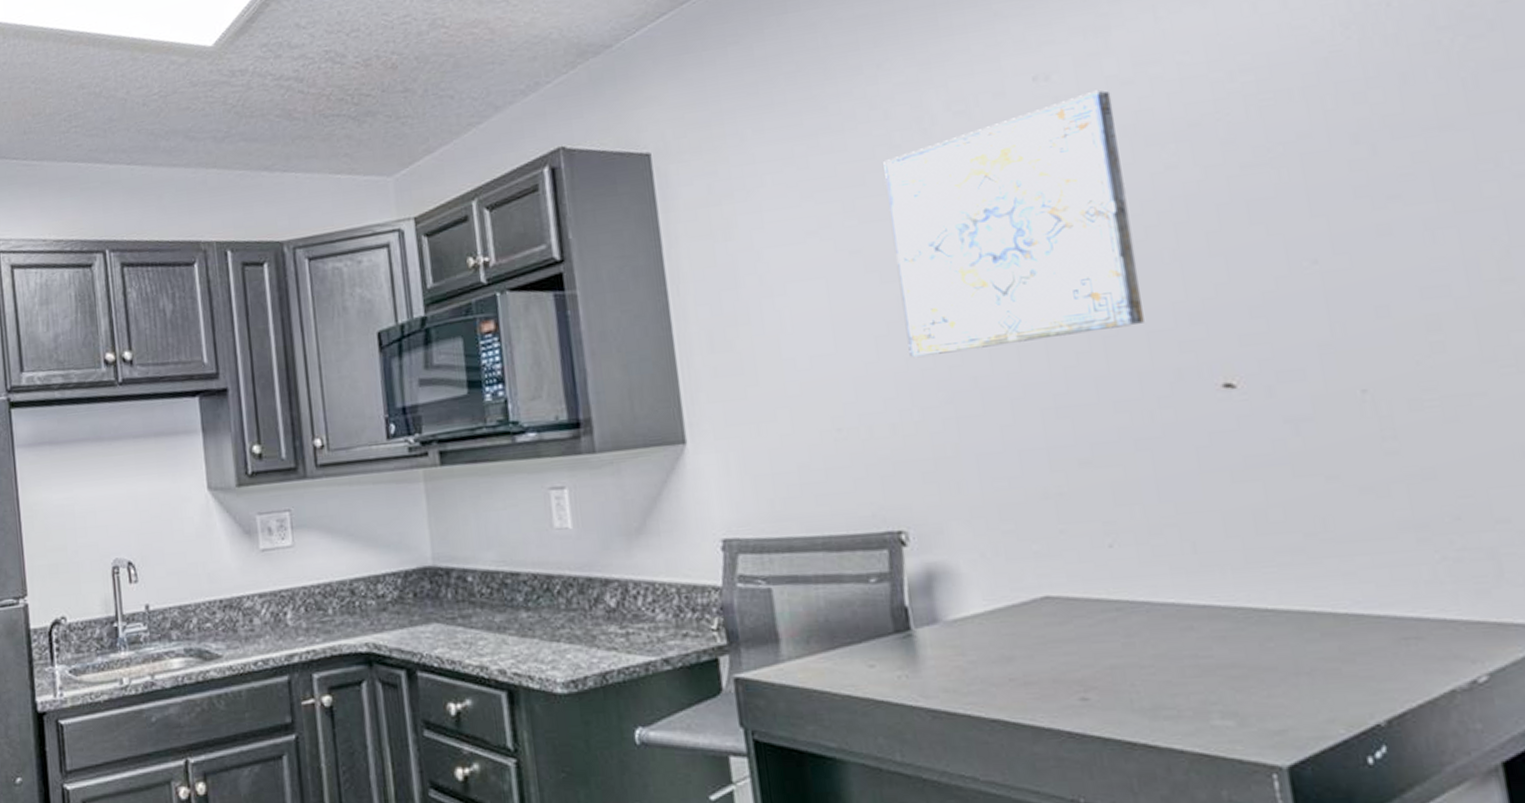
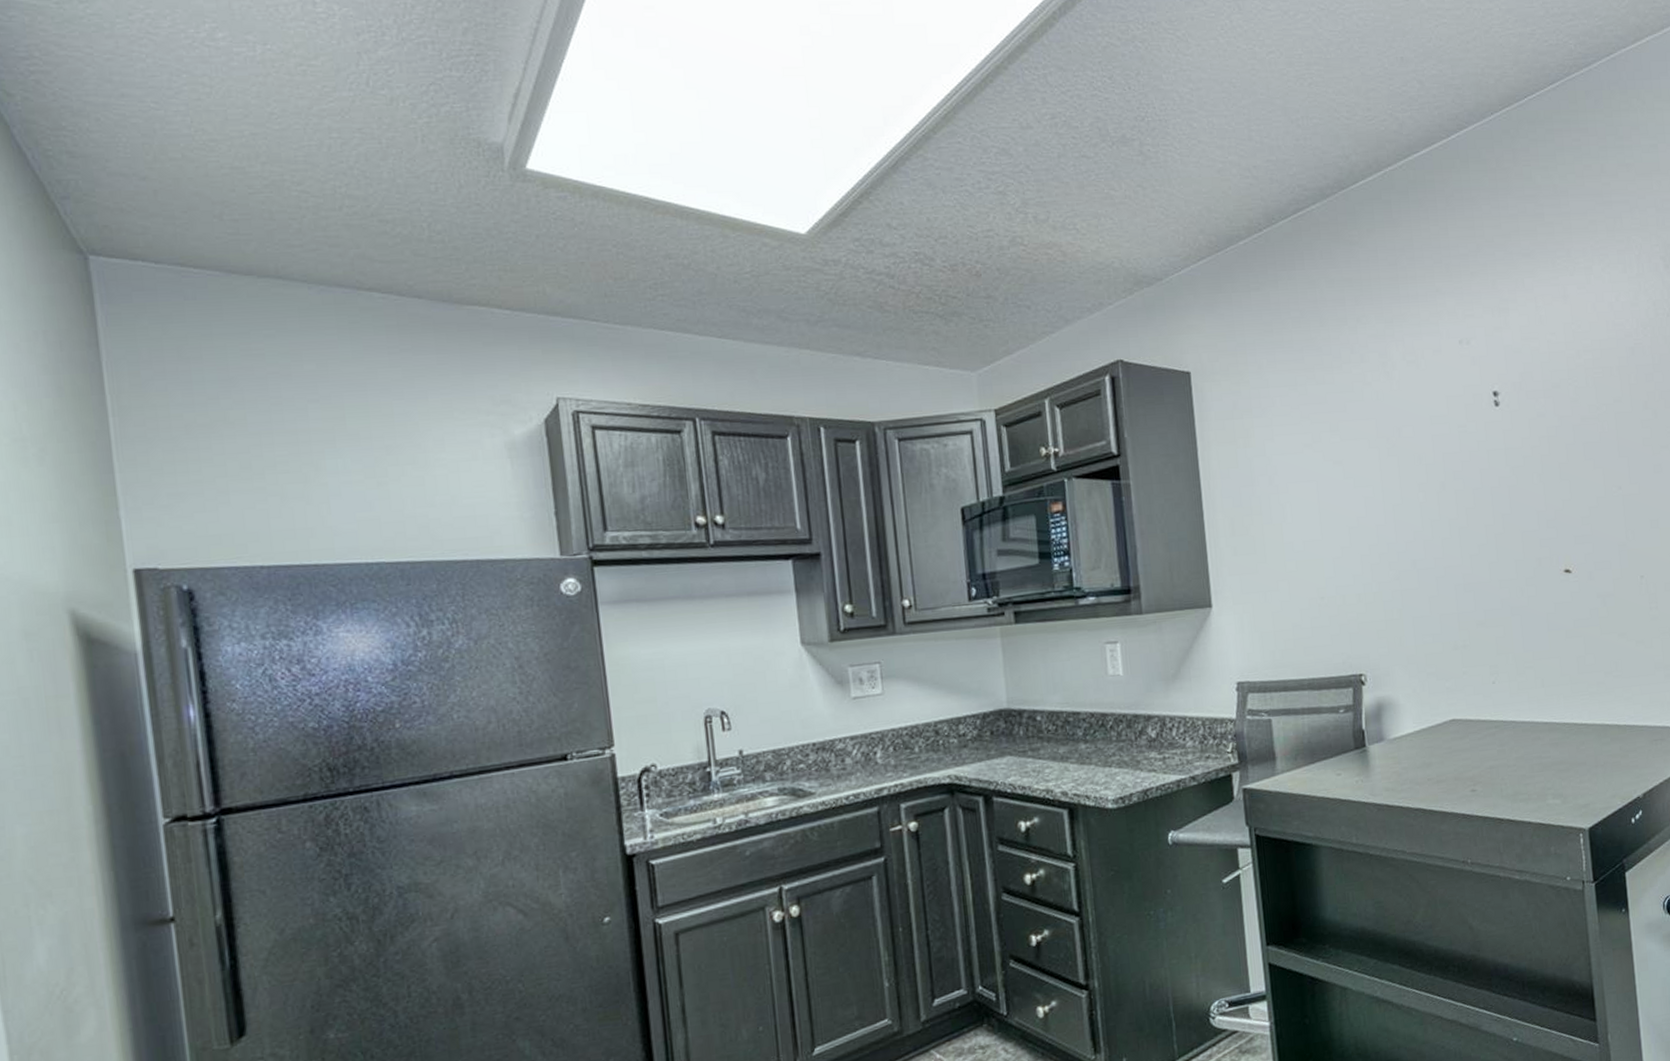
wall art: present [883,90,1144,358] -> none [1359,355,1520,545]

